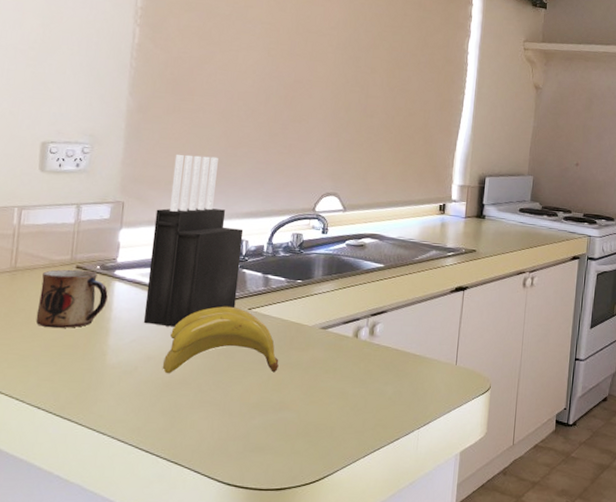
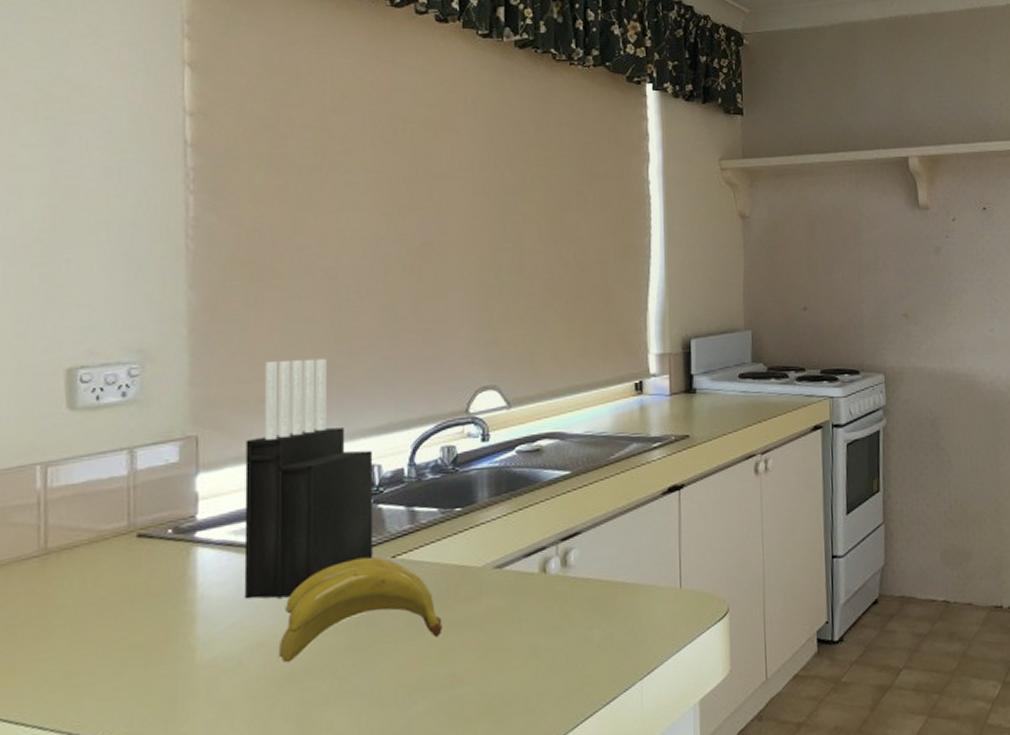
mug: present [36,269,108,329] -> none [85,537,188,627]

